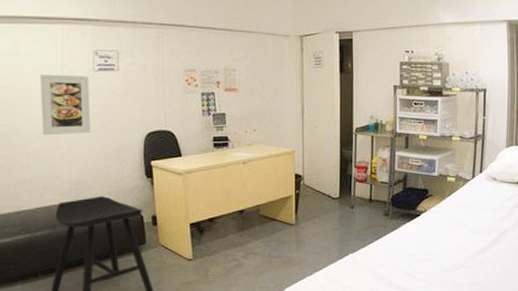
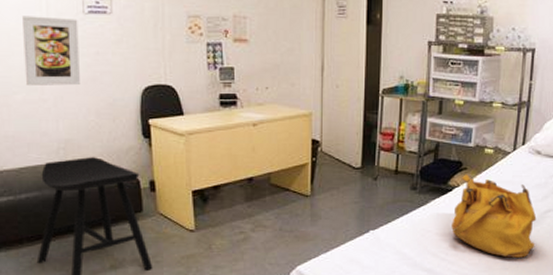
handbag: none [421,199,497,275] -> present [451,173,537,258]

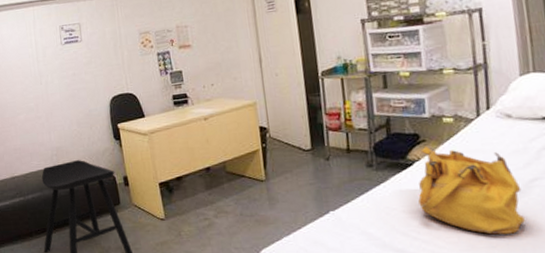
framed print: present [23,16,80,87] -> none [20,50,63,108]

